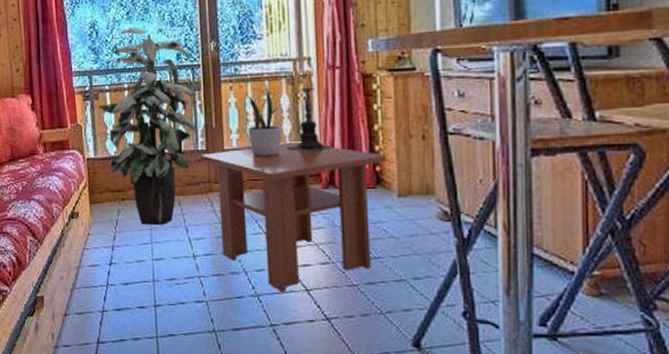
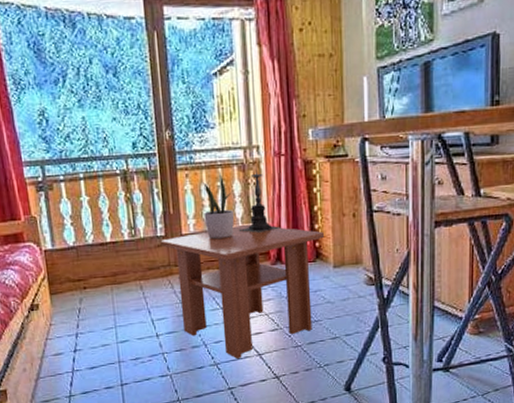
indoor plant: present [98,27,195,225] -> none [53,115,154,311]

